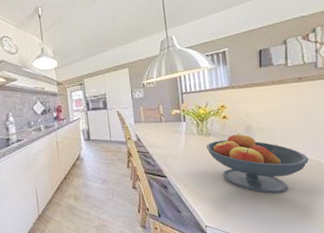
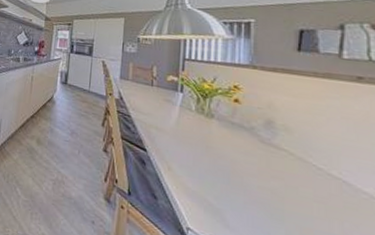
fruit bowl: present [206,132,309,194] -> none [204,124,362,224]

